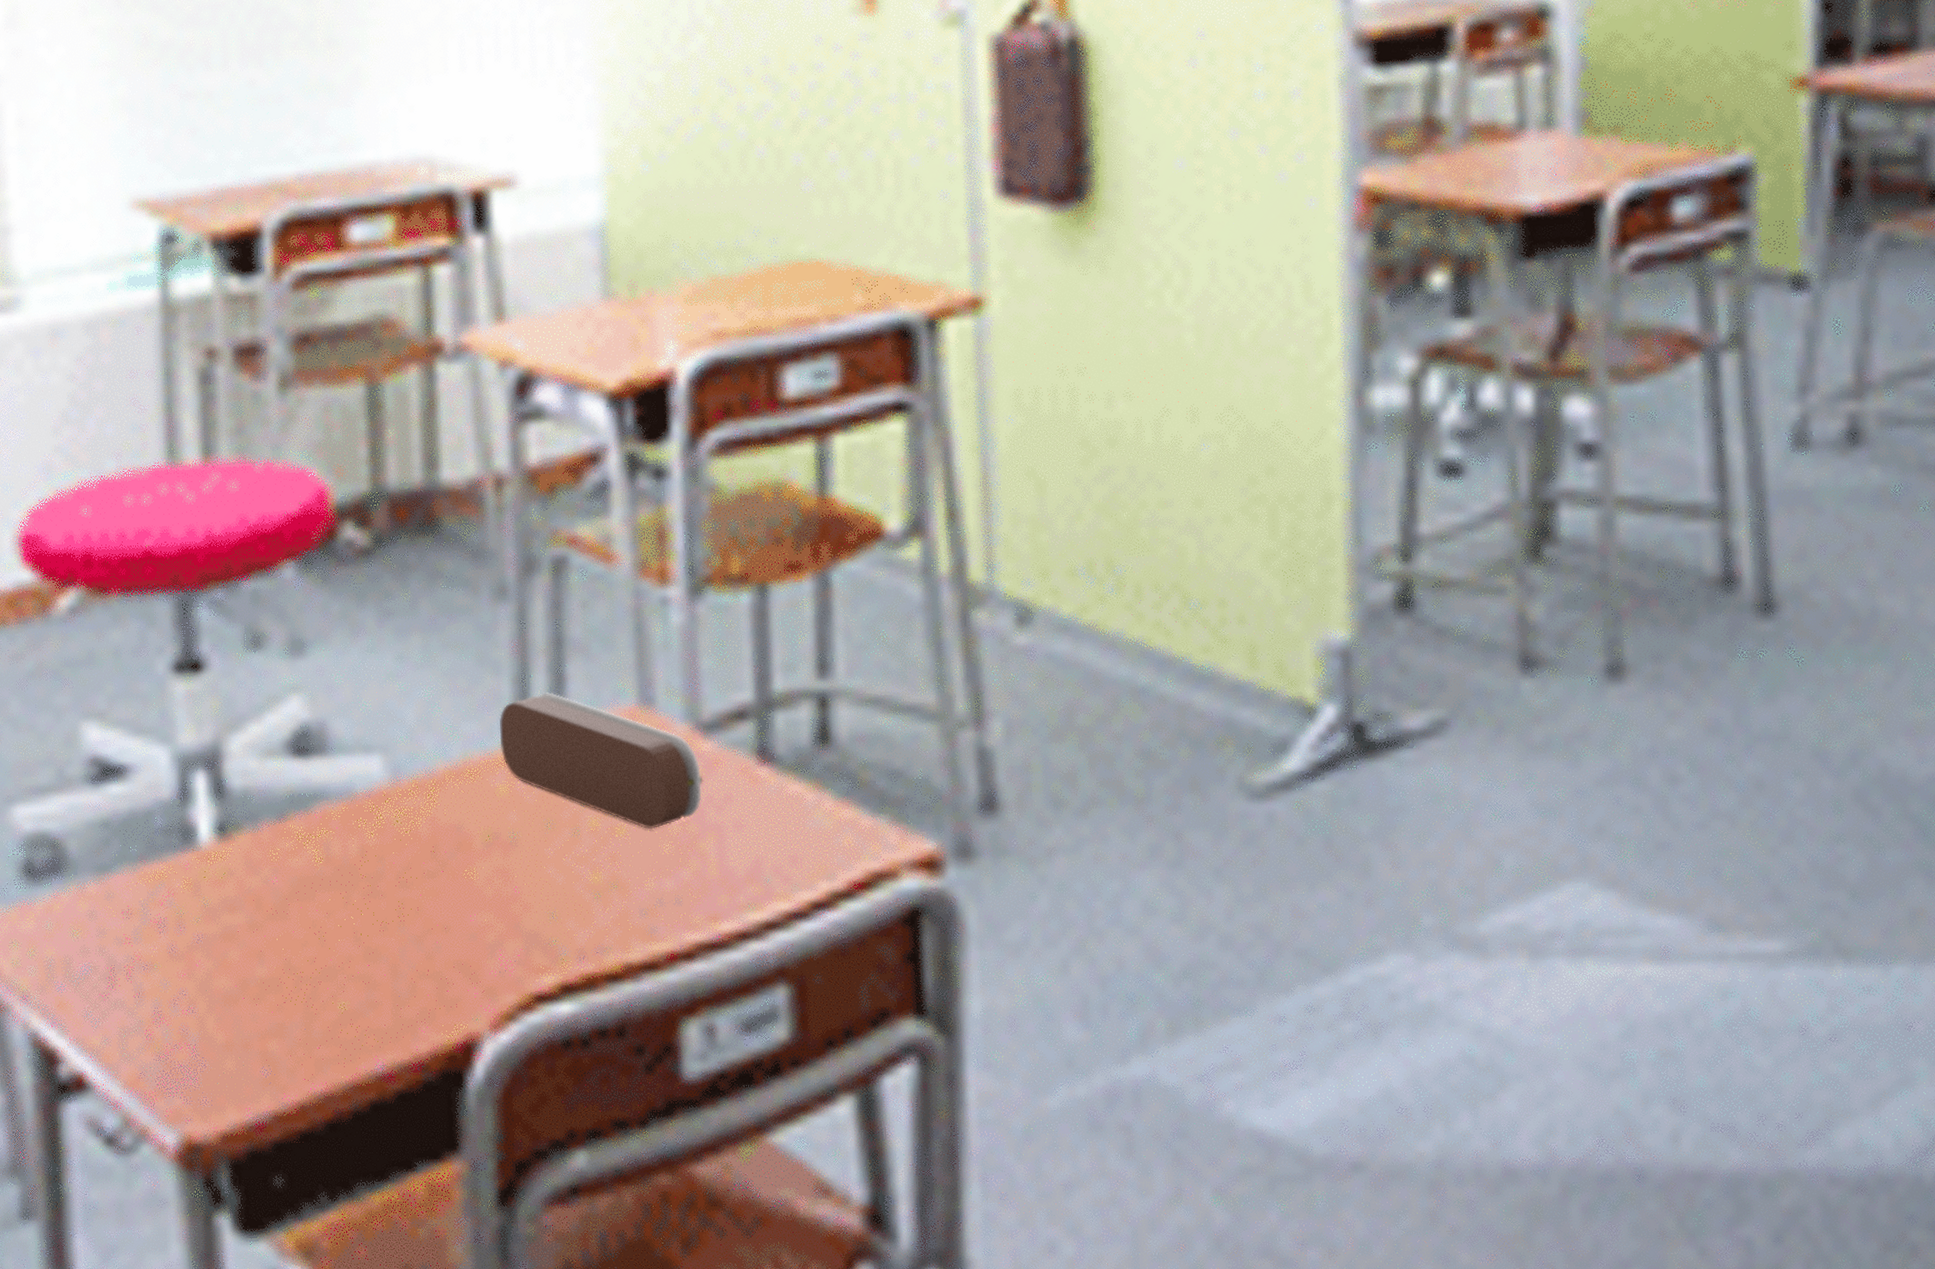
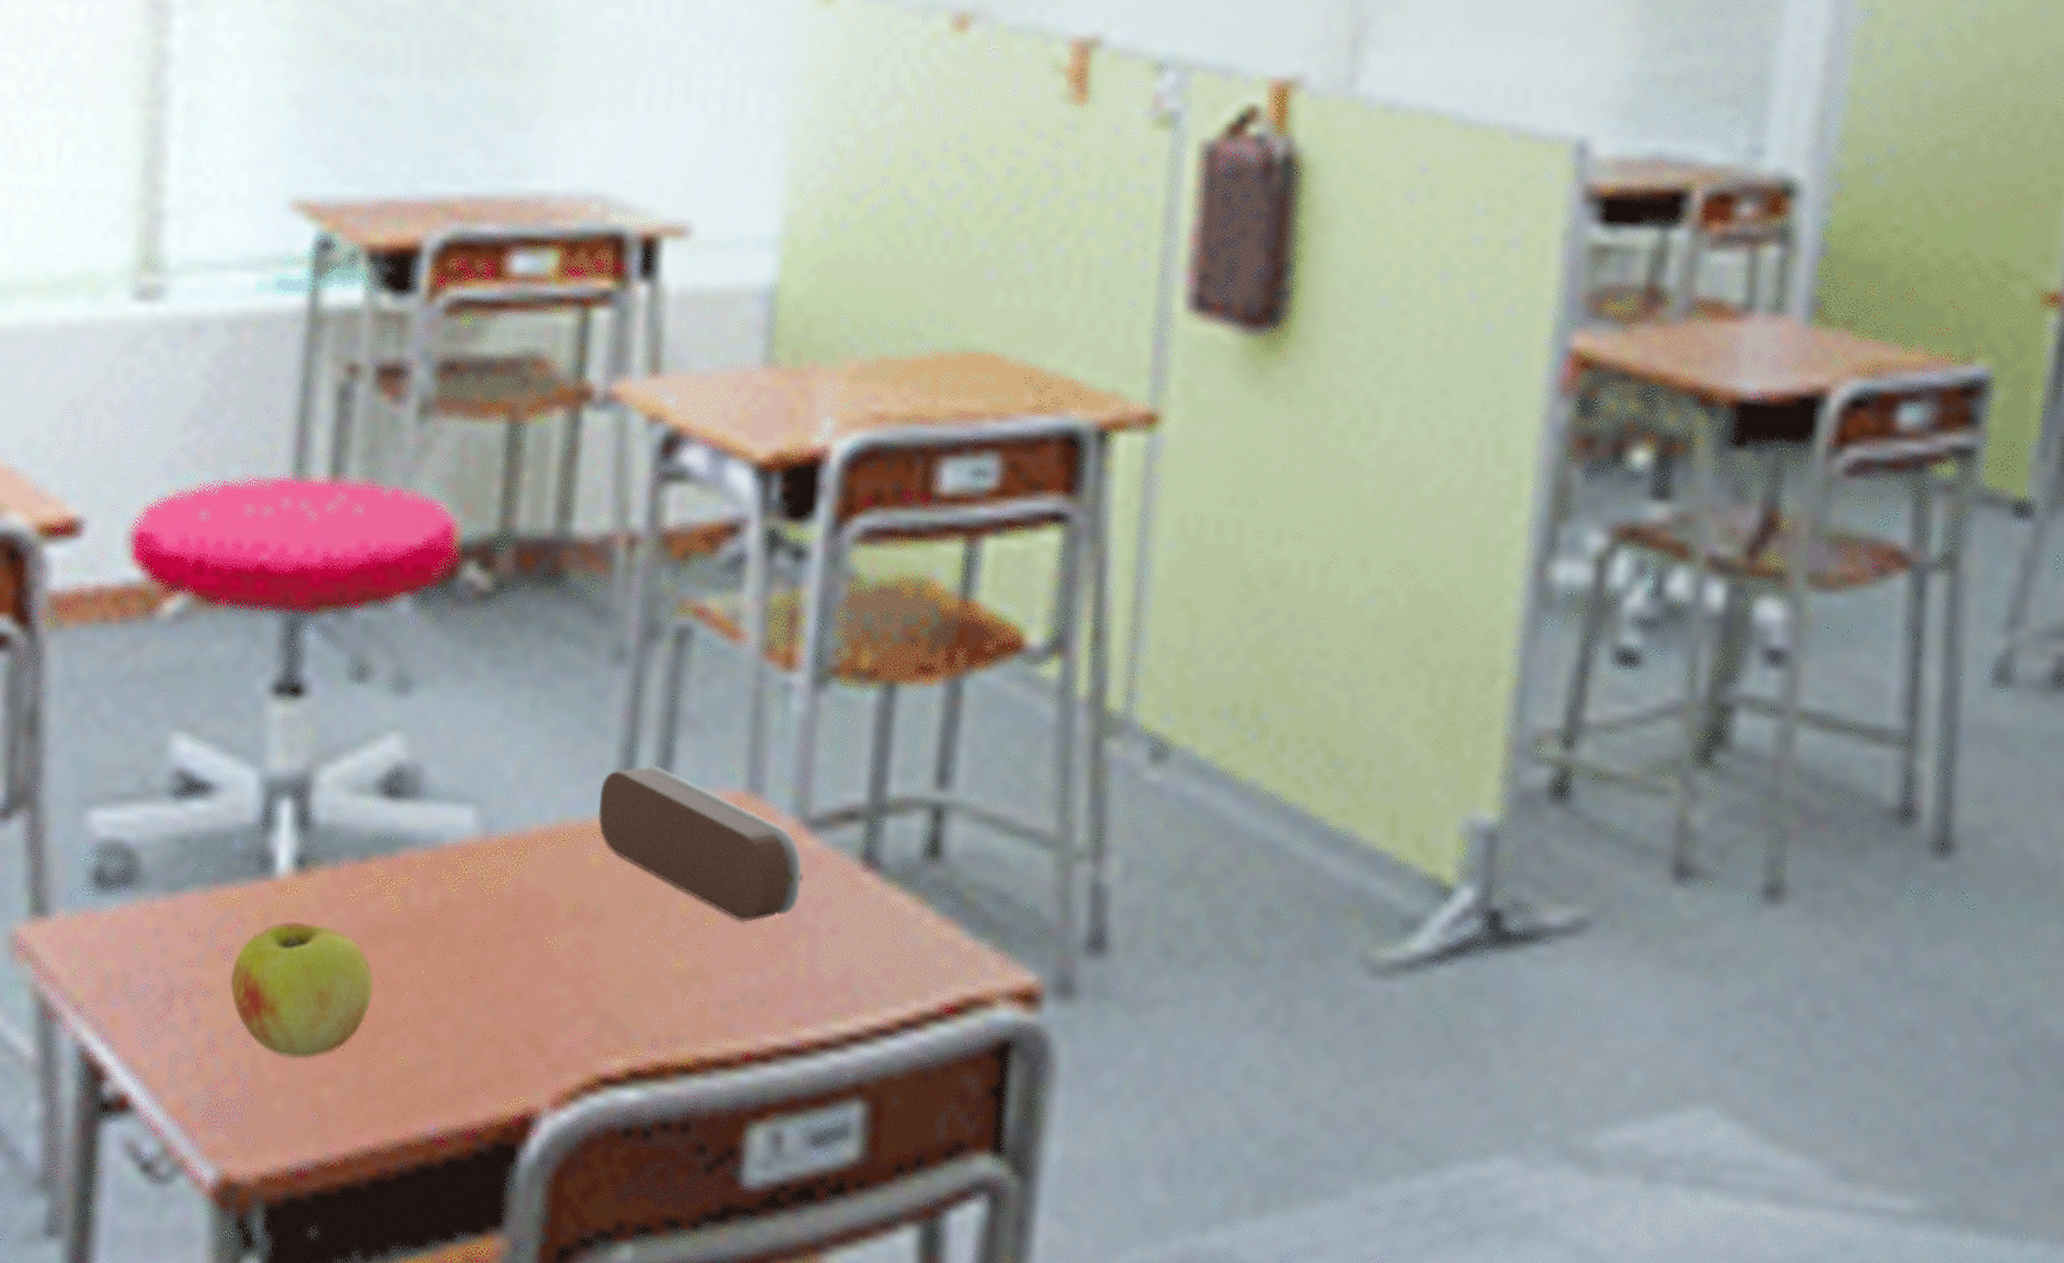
apple: none [168,886,307,1018] -> present [230,921,374,1059]

